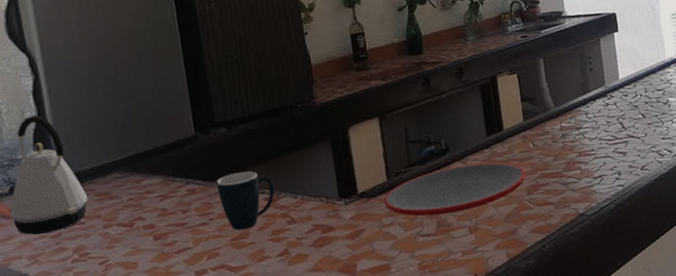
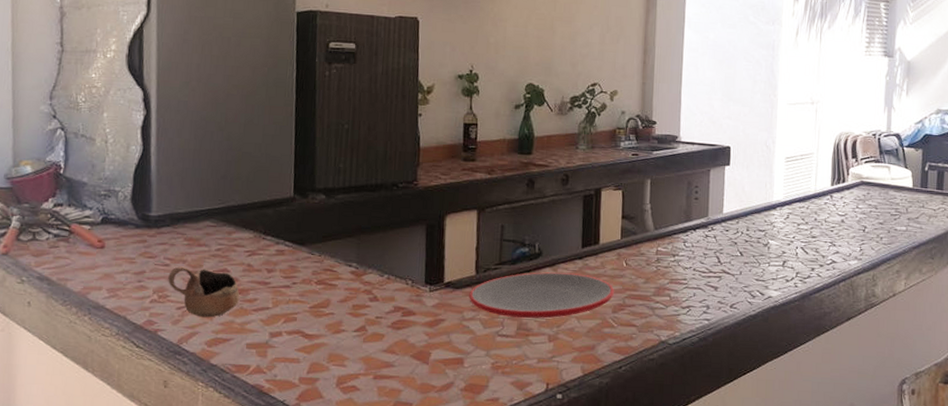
kettle: present [9,115,88,235] -> none [97,150,178,269]
cup: none [85,220,159,269] -> present [168,266,239,318]
mug: present [217,171,275,231] -> none [306,241,363,299]

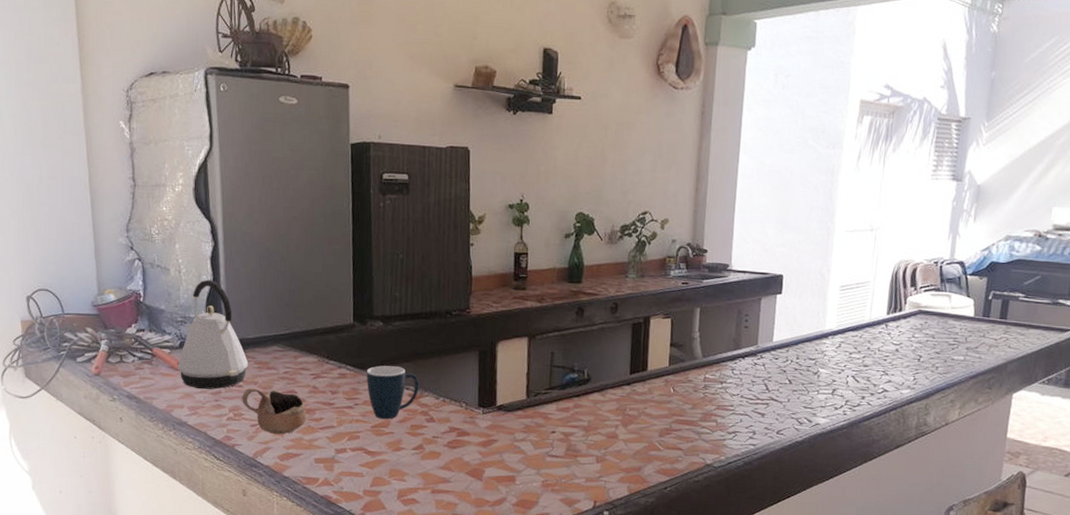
kettle: none [97,150,178,269] -> present [177,279,249,390]
mug: none [306,241,363,299] -> present [367,365,419,420]
plate: present [469,272,615,319] -> none [520,397,662,441]

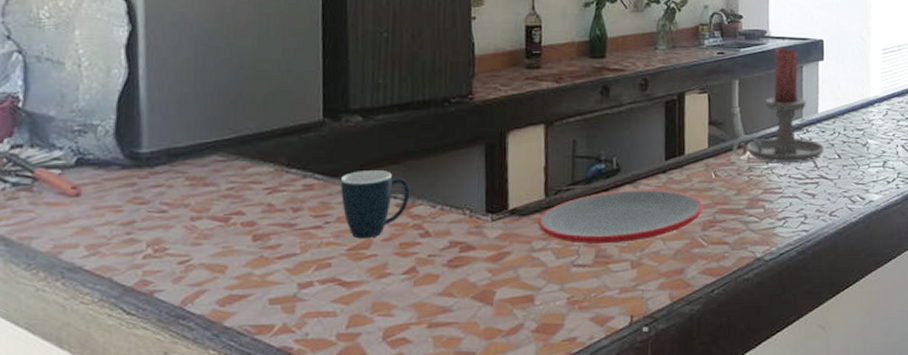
kettle: present [177,279,249,390] -> none [70,74,177,220]
cup: present [242,387,307,435] -> none [166,212,258,272]
plate: none [520,397,662,441] -> present [538,190,704,245]
candle holder: none [691,280,777,385] -> present [733,48,825,162]

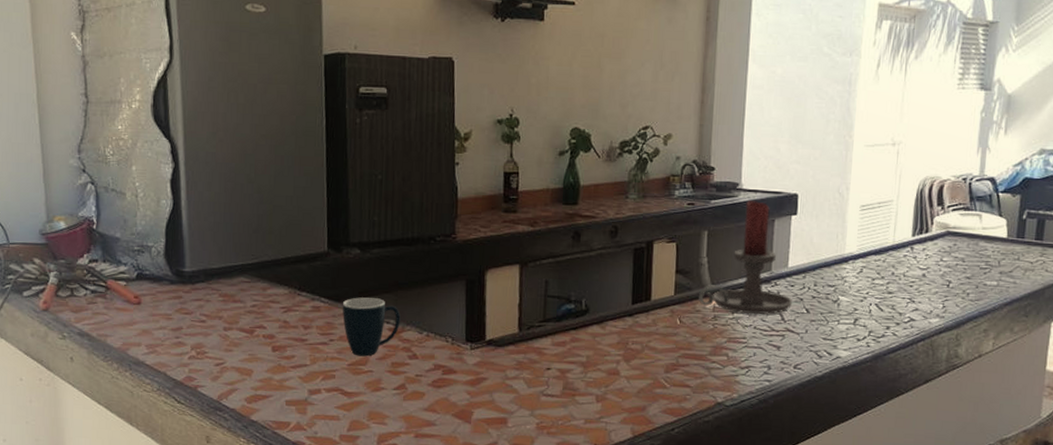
plate: present [538,190,704,245] -> none [512,329,668,379]

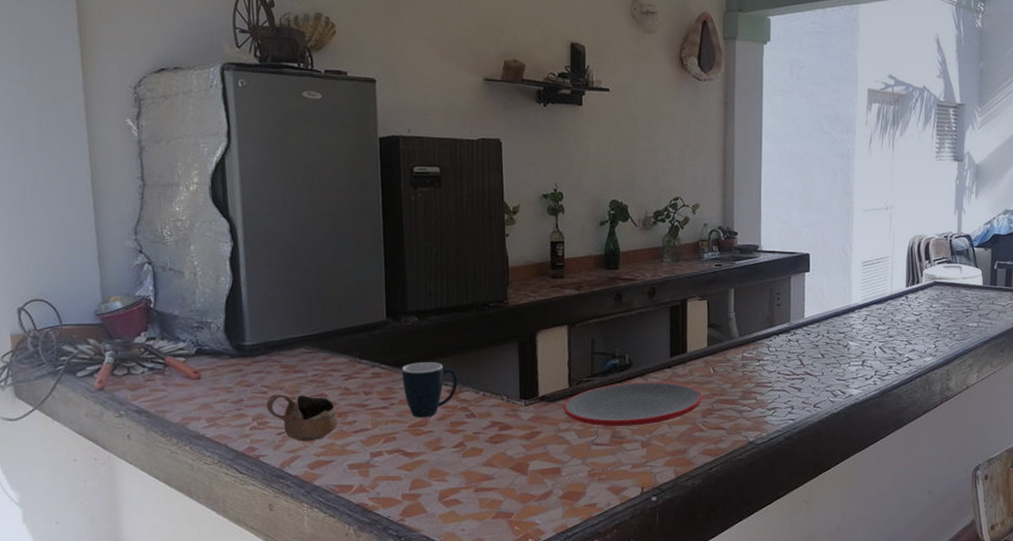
cup: none [205,322,277,374] -> present [266,393,338,441]
plate: none [512,329,668,379] -> present [563,382,704,427]
candle holder: present [699,201,793,315] -> none [729,261,810,360]

